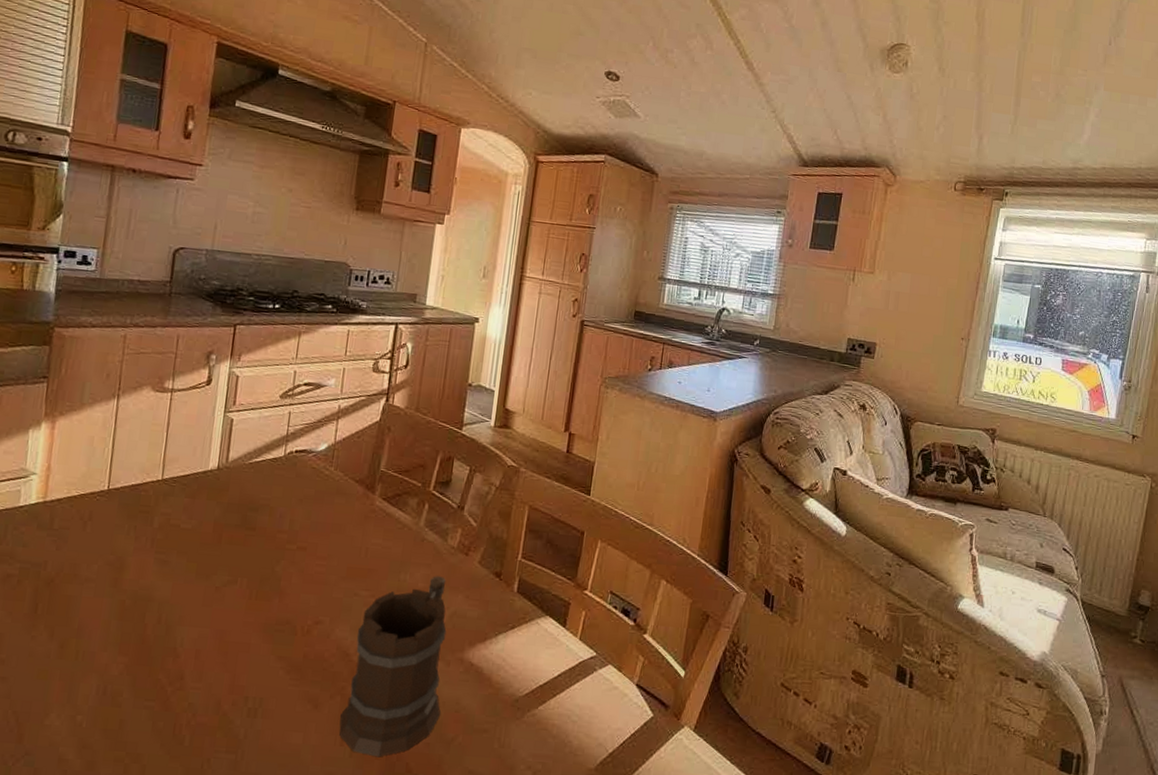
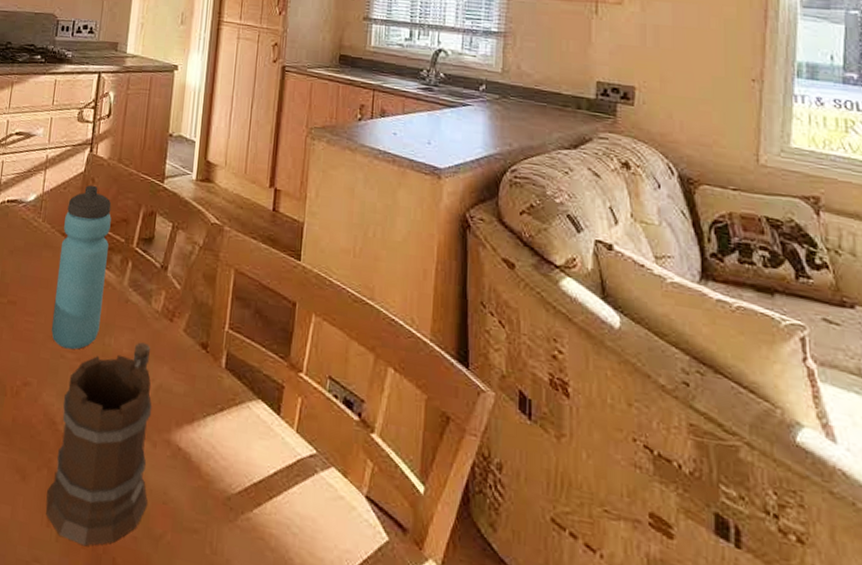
water bottle: none [344,433,408,588] -> present [51,185,112,350]

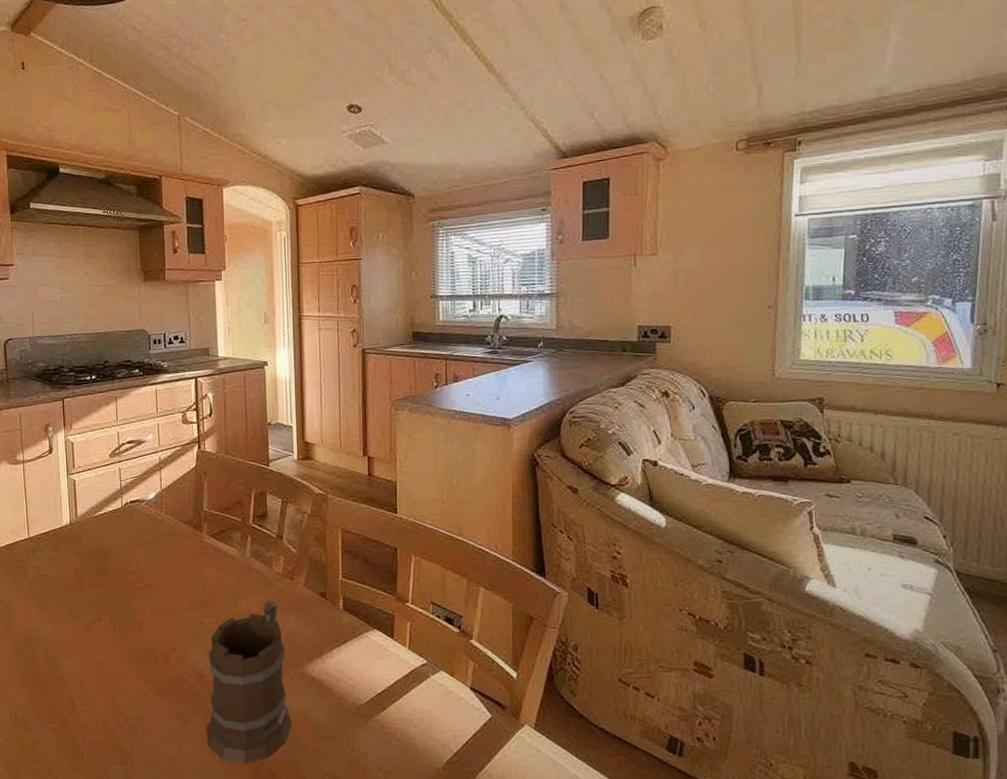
water bottle: present [51,185,112,350] -> none [185,477,230,616]

